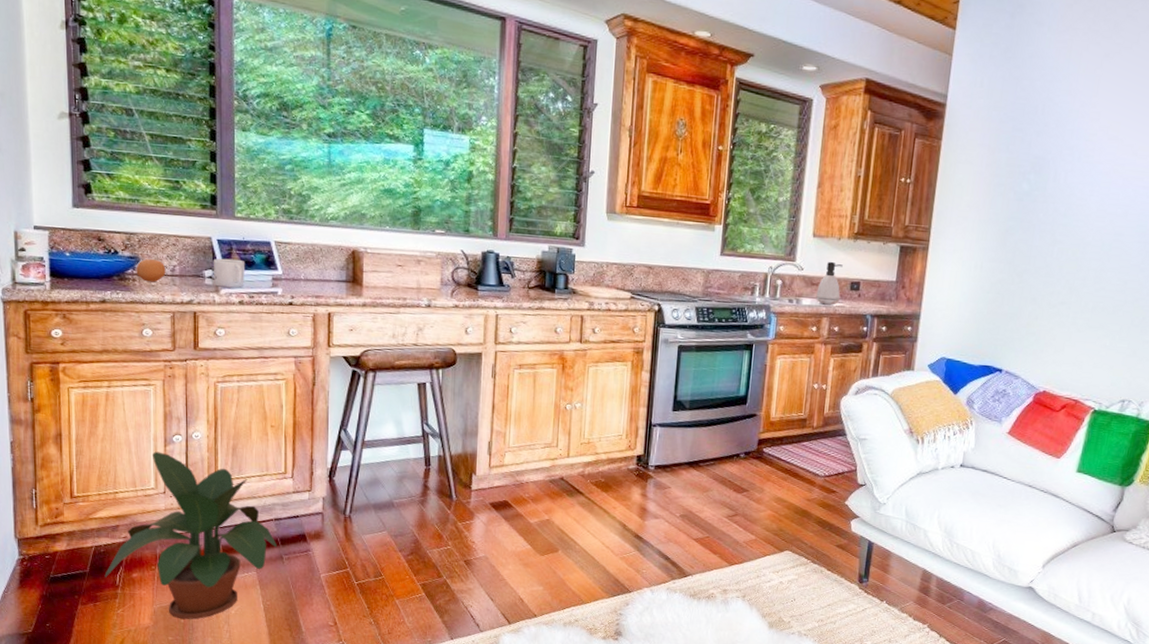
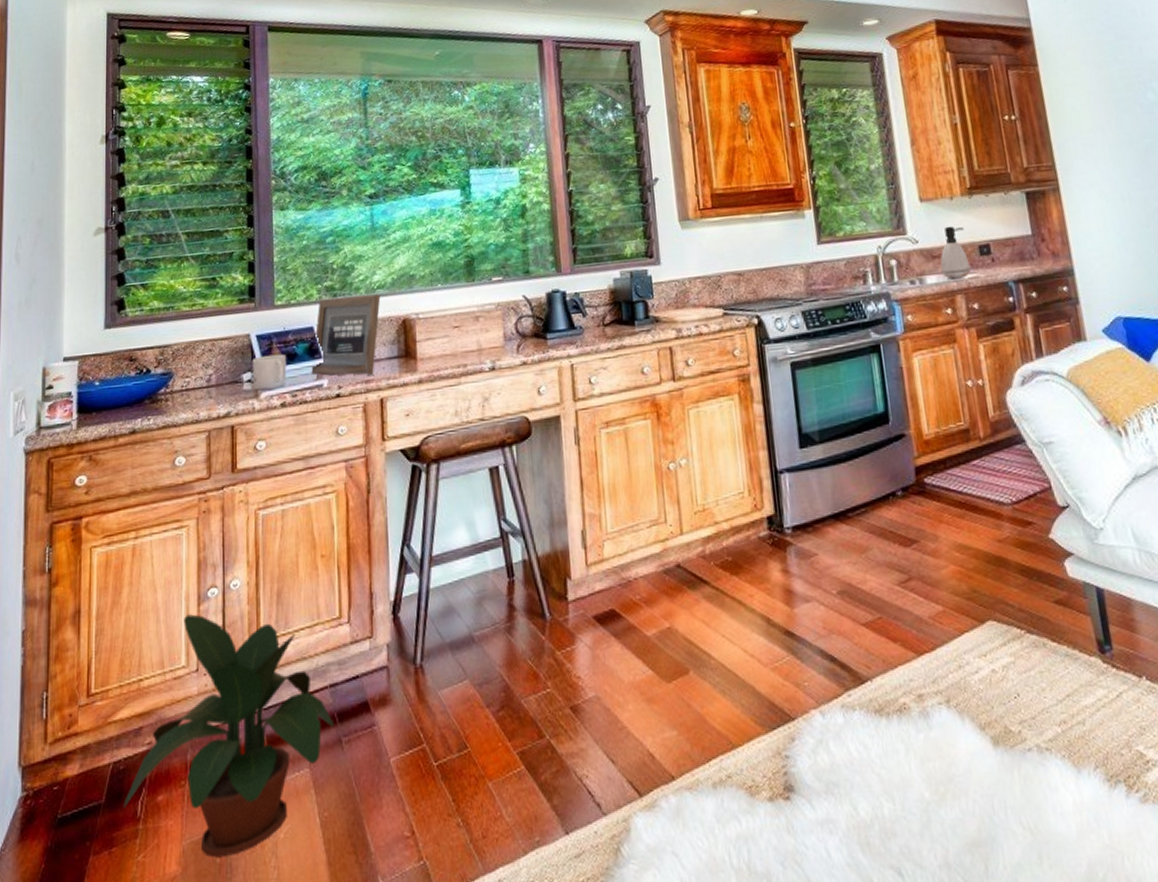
fruit: present [136,258,166,283] -> none [169,370,201,400]
picture frame: none [267,219,334,292] -> present [311,294,381,376]

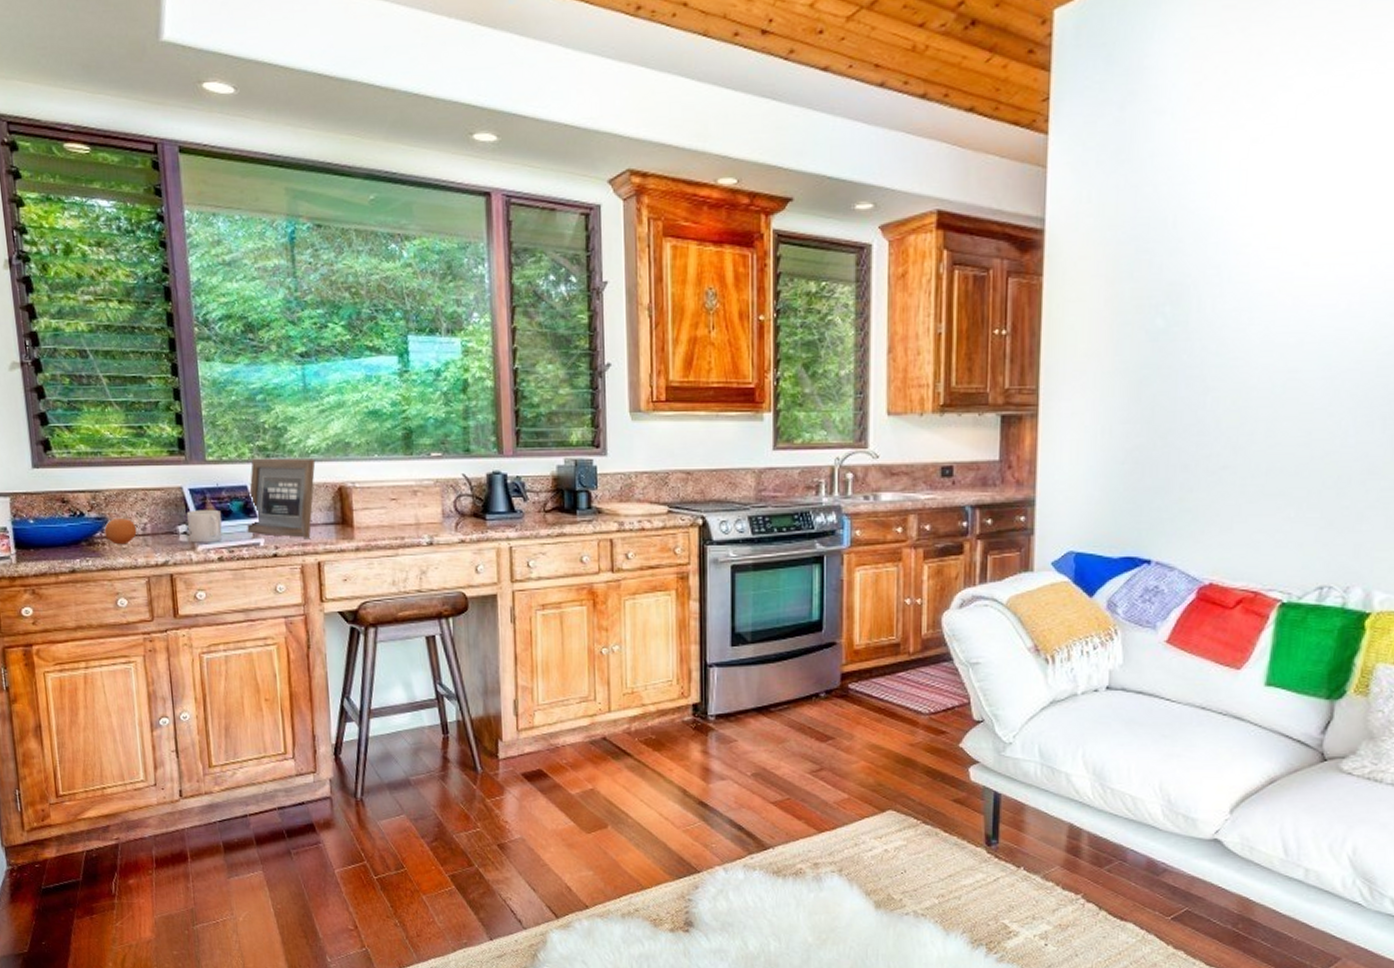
potted plant: present [123,614,334,858] -> none [99,738,283,930]
fruit: none [169,370,201,400] -> present [104,517,137,545]
soap dispenser: present [940,226,972,280] -> none [898,443,930,498]

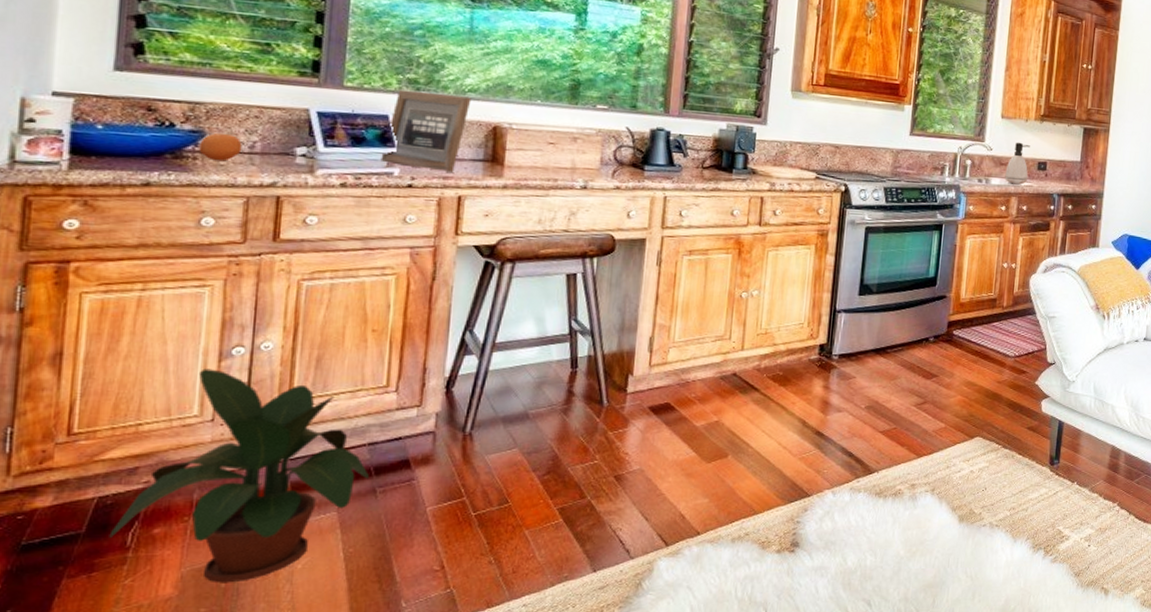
potted plant: none [99,738,283,930] -> present [109,368,369,583]
mug: present [187,509,222,543] -> none [308,133,353,169]
soap dispenser: none [898,443,930,498] -> present [1004,142,1030,185]

